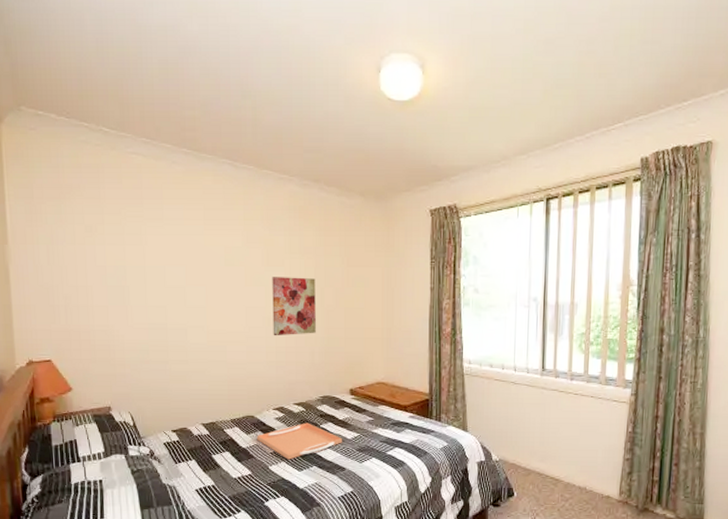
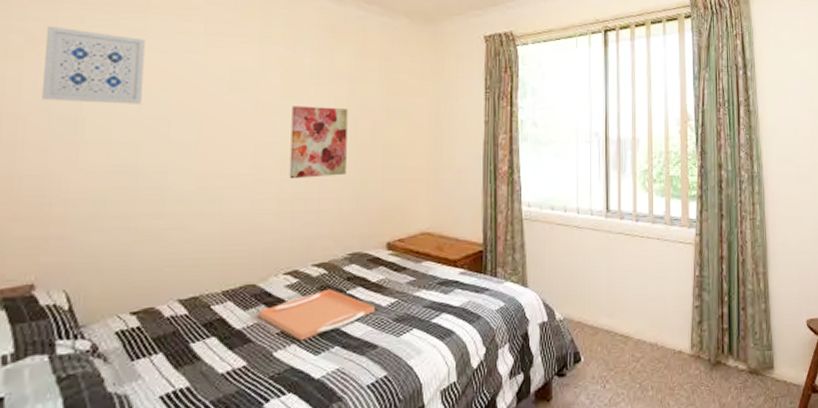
wall art: none [98,217,165,277] -> present [42,25,145,104]

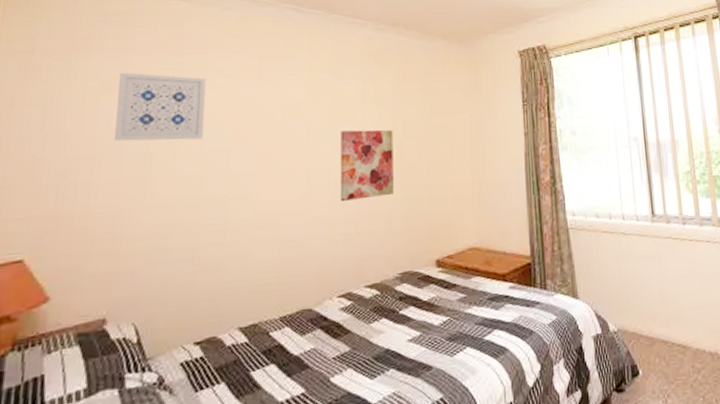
serving tray: present [257,289,375,341] -> none [314,309,427,365]

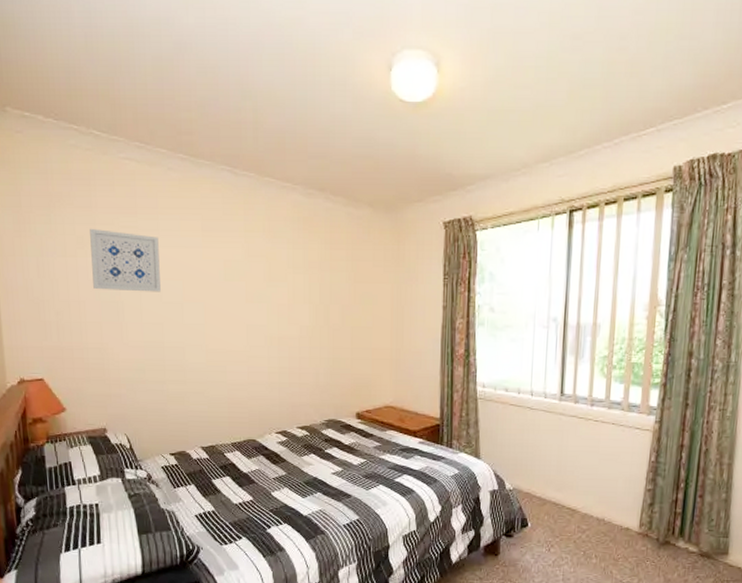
wall art: present [340,129,394,202] -> none [274,293,321,356]

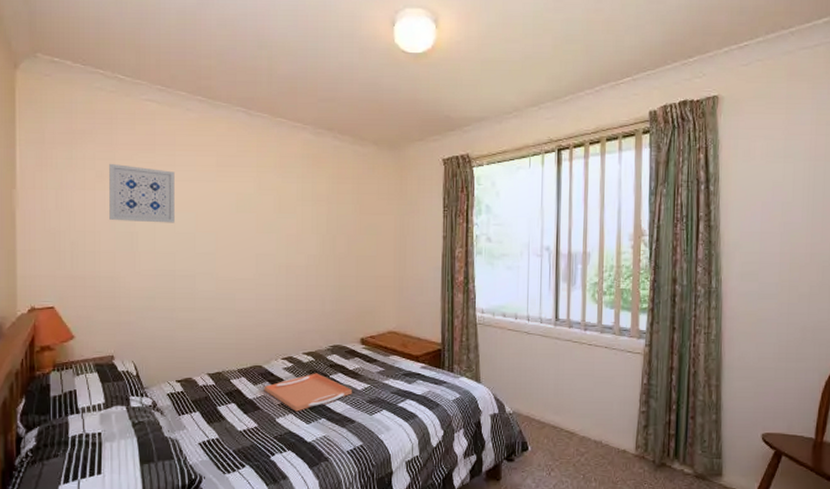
serving tray: none [258,447,348,486] -> present [264,373,352,412]

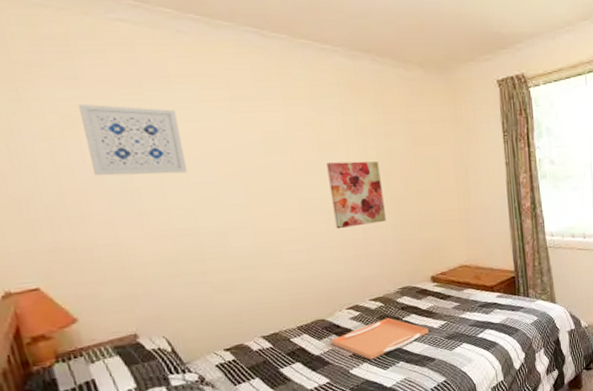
wall art: none [283,224,328,284] -> present [326,161,386,229]

